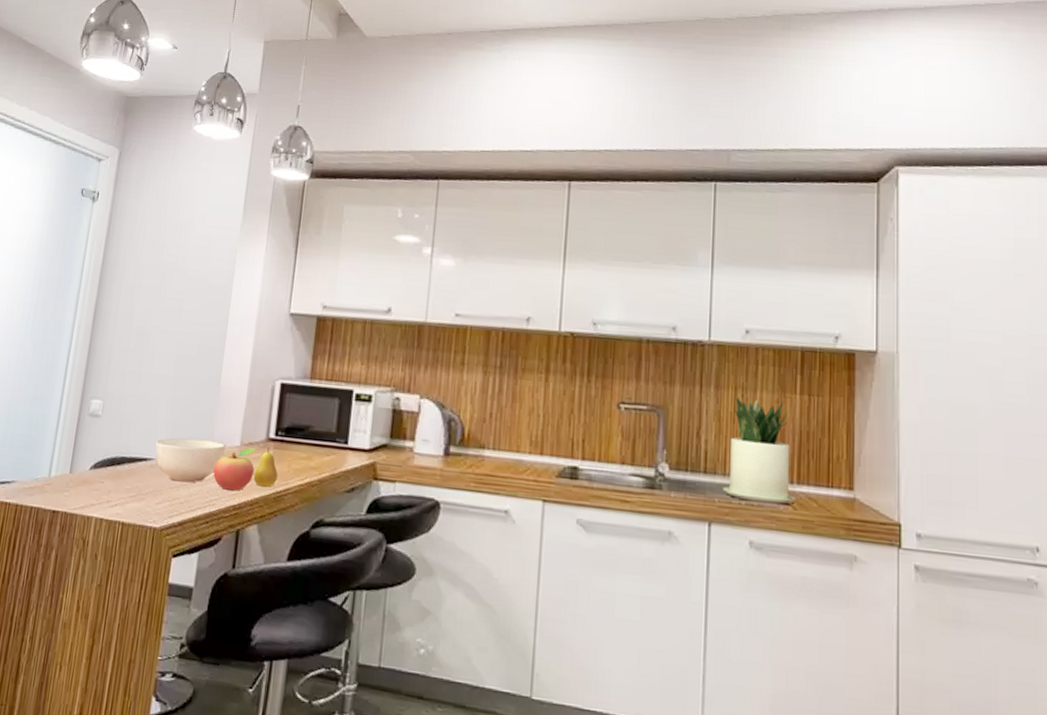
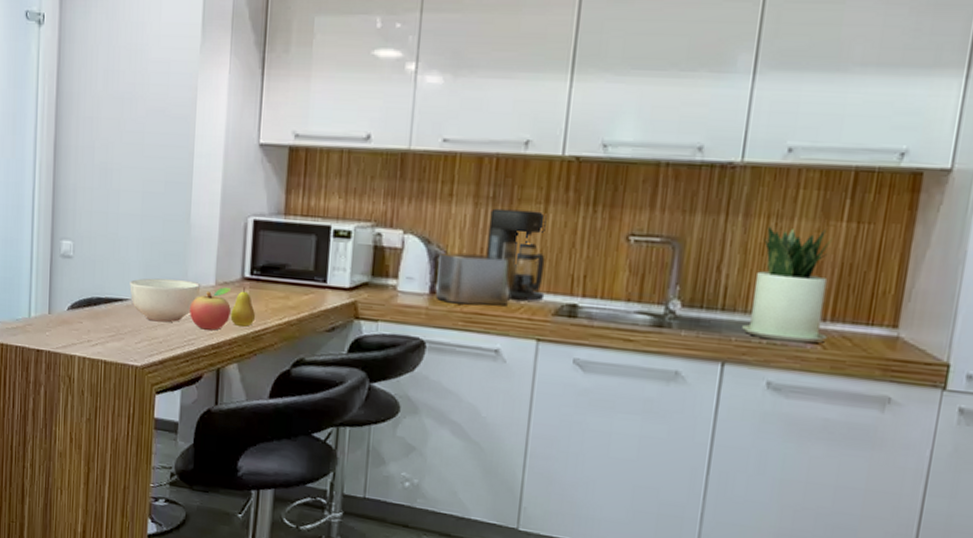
toaster: none [449,416,520,469] -> present [436,252,514,307]
coffee maker: none [495,377,549,465] -> present [486,208,547,303]

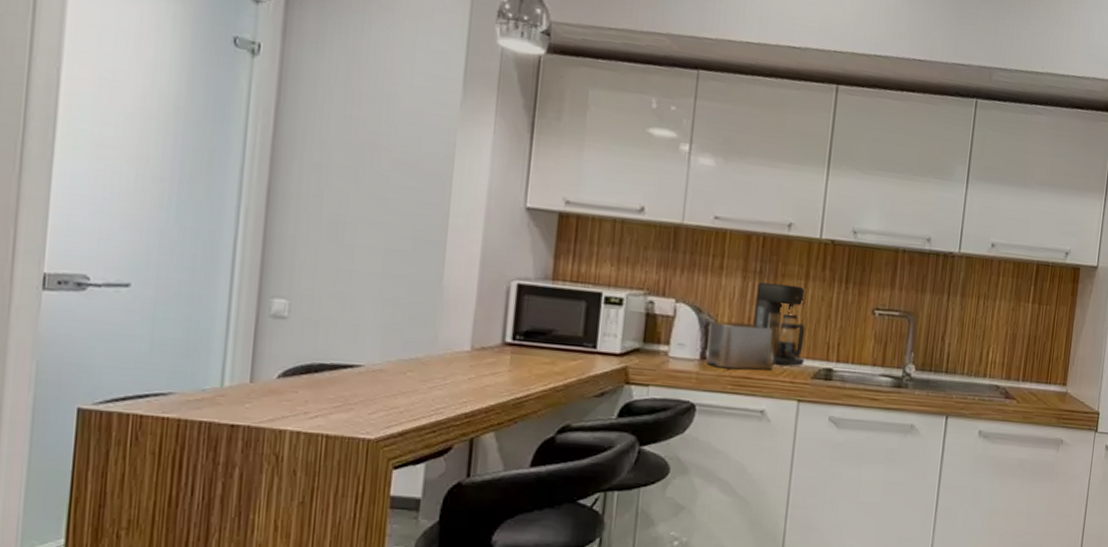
bowl: present [129,278,201,323] -> none [363,342,454,391]
fruit: present [190,287,232,331] -> none [439,353,491,398]
fruit: present [230,287,256,327] -> none [487,352,518,394]
planter: present [742,226,832,344] -> none [961,305,1022,399]

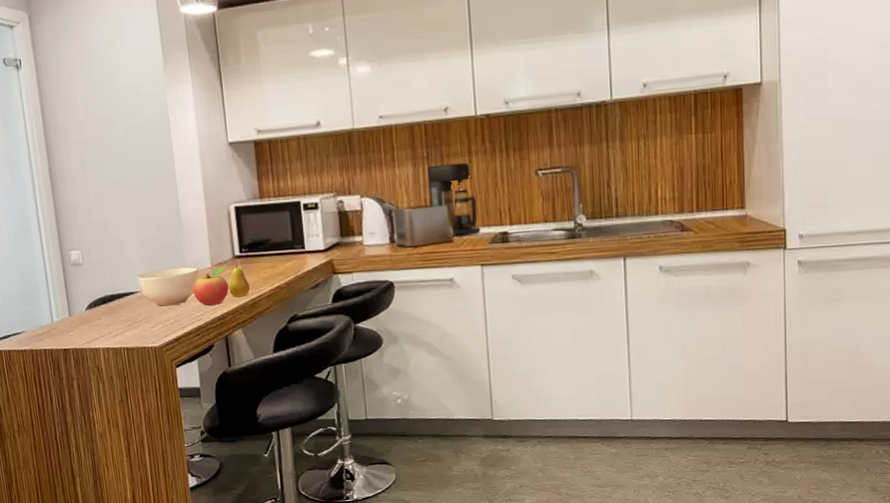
bowl: none [363,342,454,391] -> present [137,266,200,307]
fruit: none [439,353,491,398] -> present [193,267,229,306]
fruit: none [487,352,518,394] -> present [228,263,251,297]

